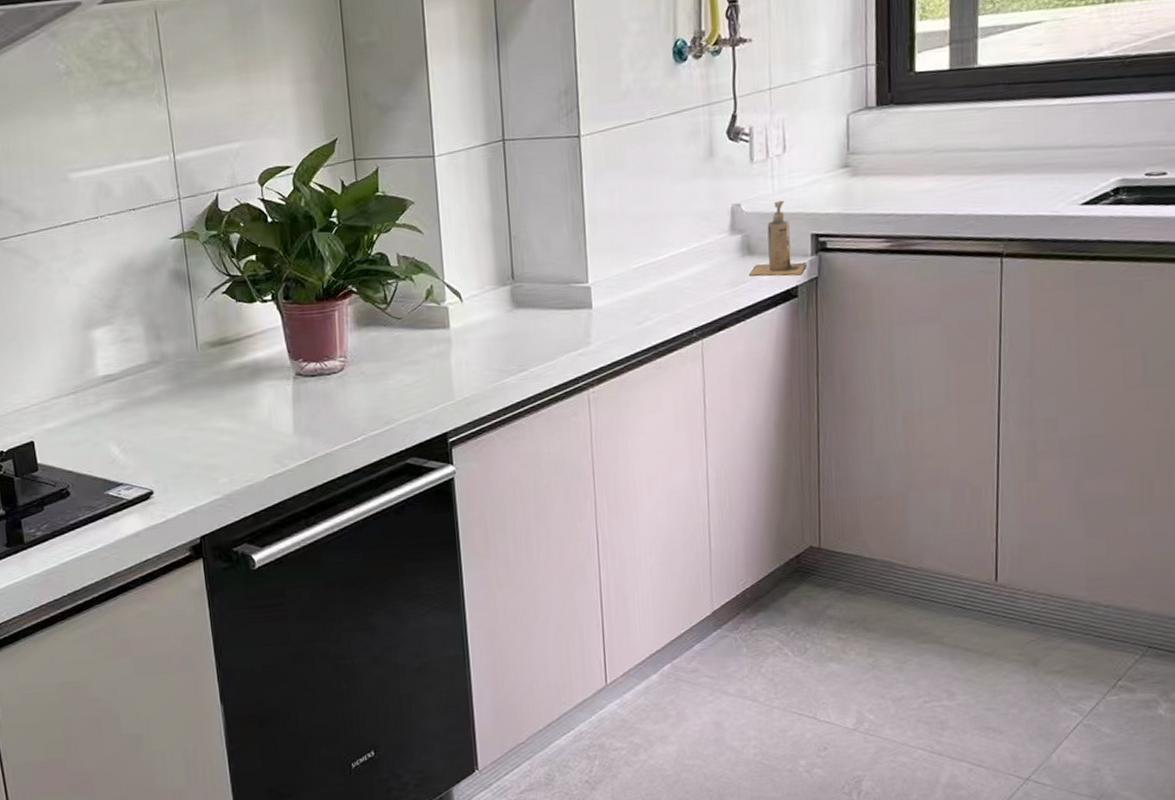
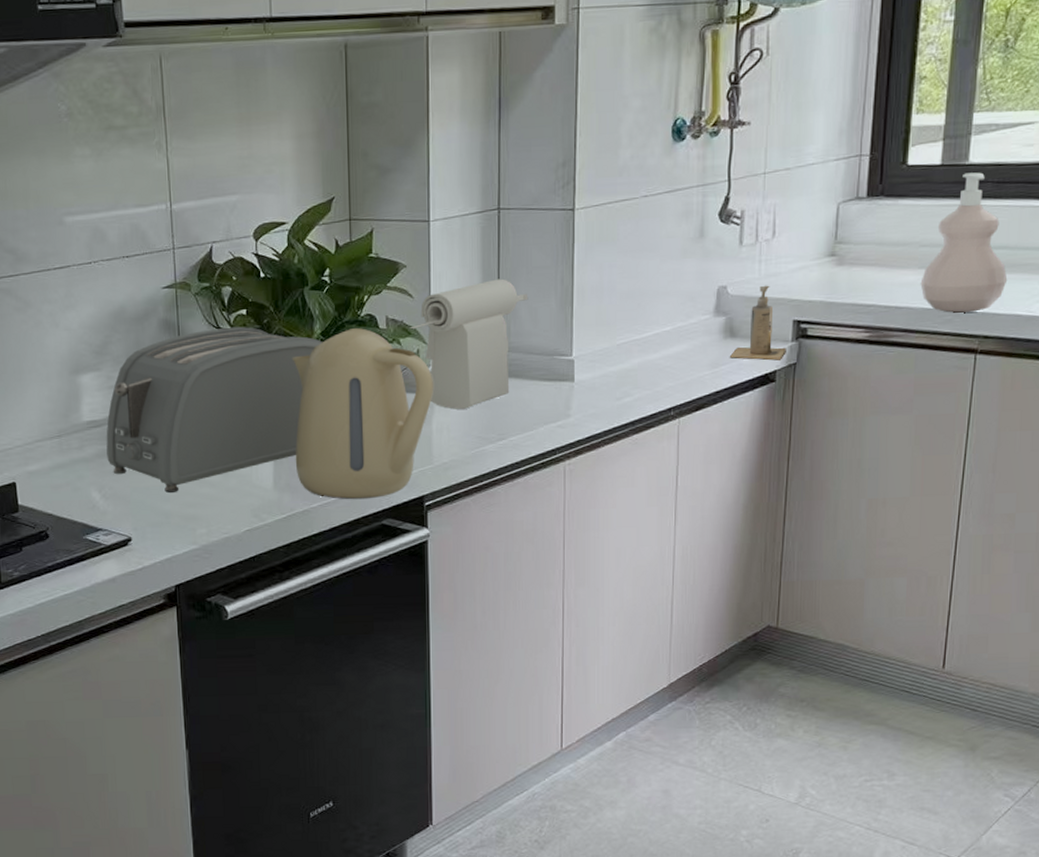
toaster: none [122,272,335,444] -> present [106,326,323,494]
kettle: none [304,266,450,441] -> present [292,327,434,500]
roll-top bag: none [419,209,540,343] -> present [408,278,529,409]
soap bottle: none [938,74,1028,218] -> present [920,172,1008,313]

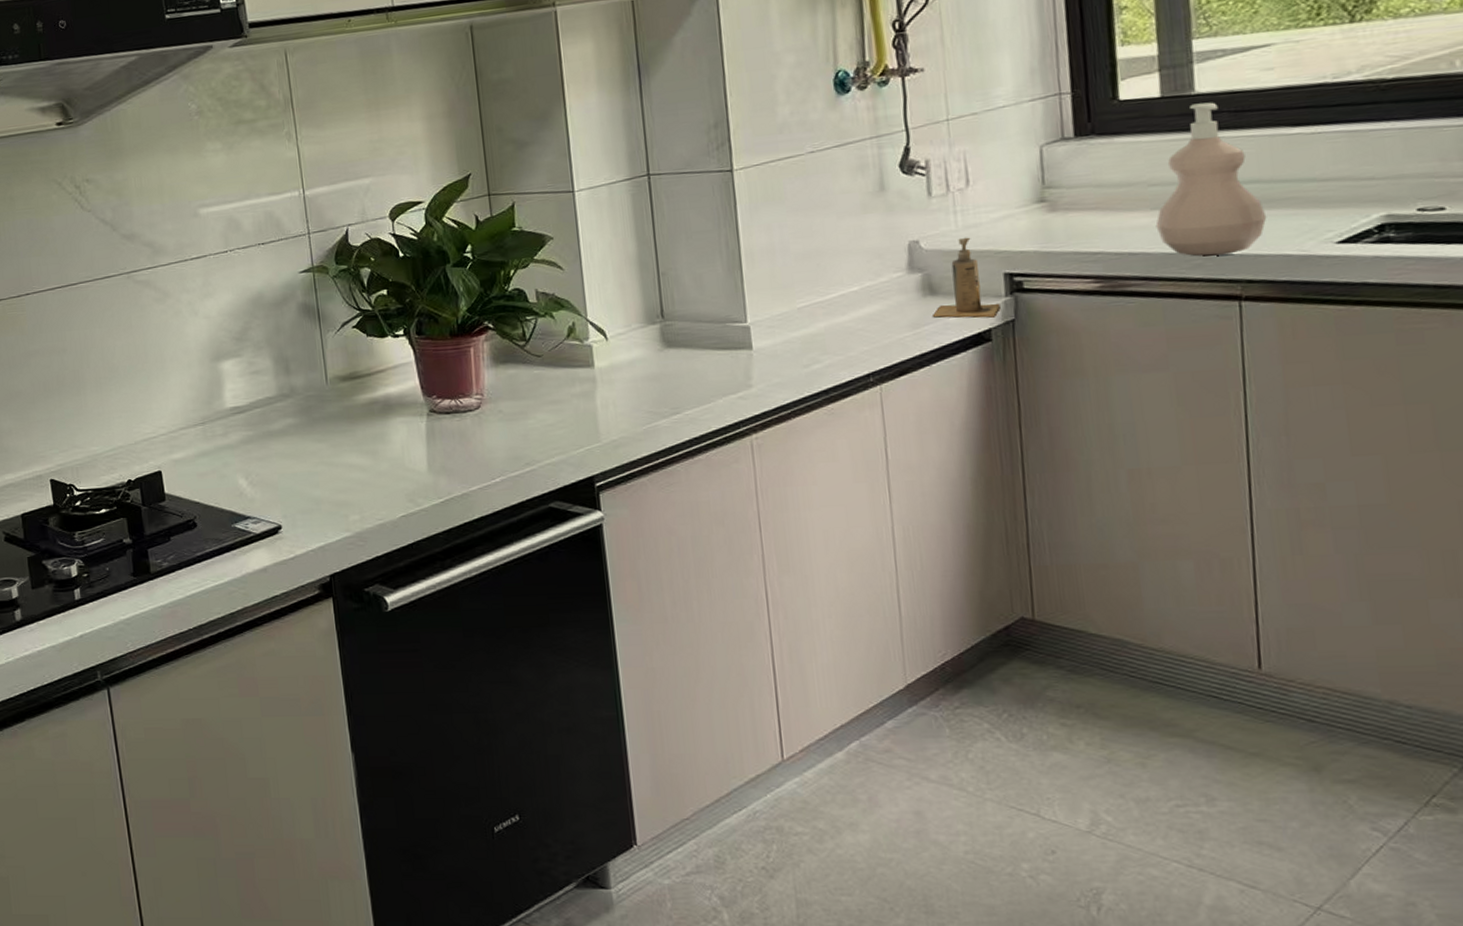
toaster: present [106,326,323,494] -> none [250,307,470,479]
kettle: present [292,327,434,500] -> none [438,302,595,482]
roll-top bag: present [408,278,529,409] -> none [560,245,691,383]

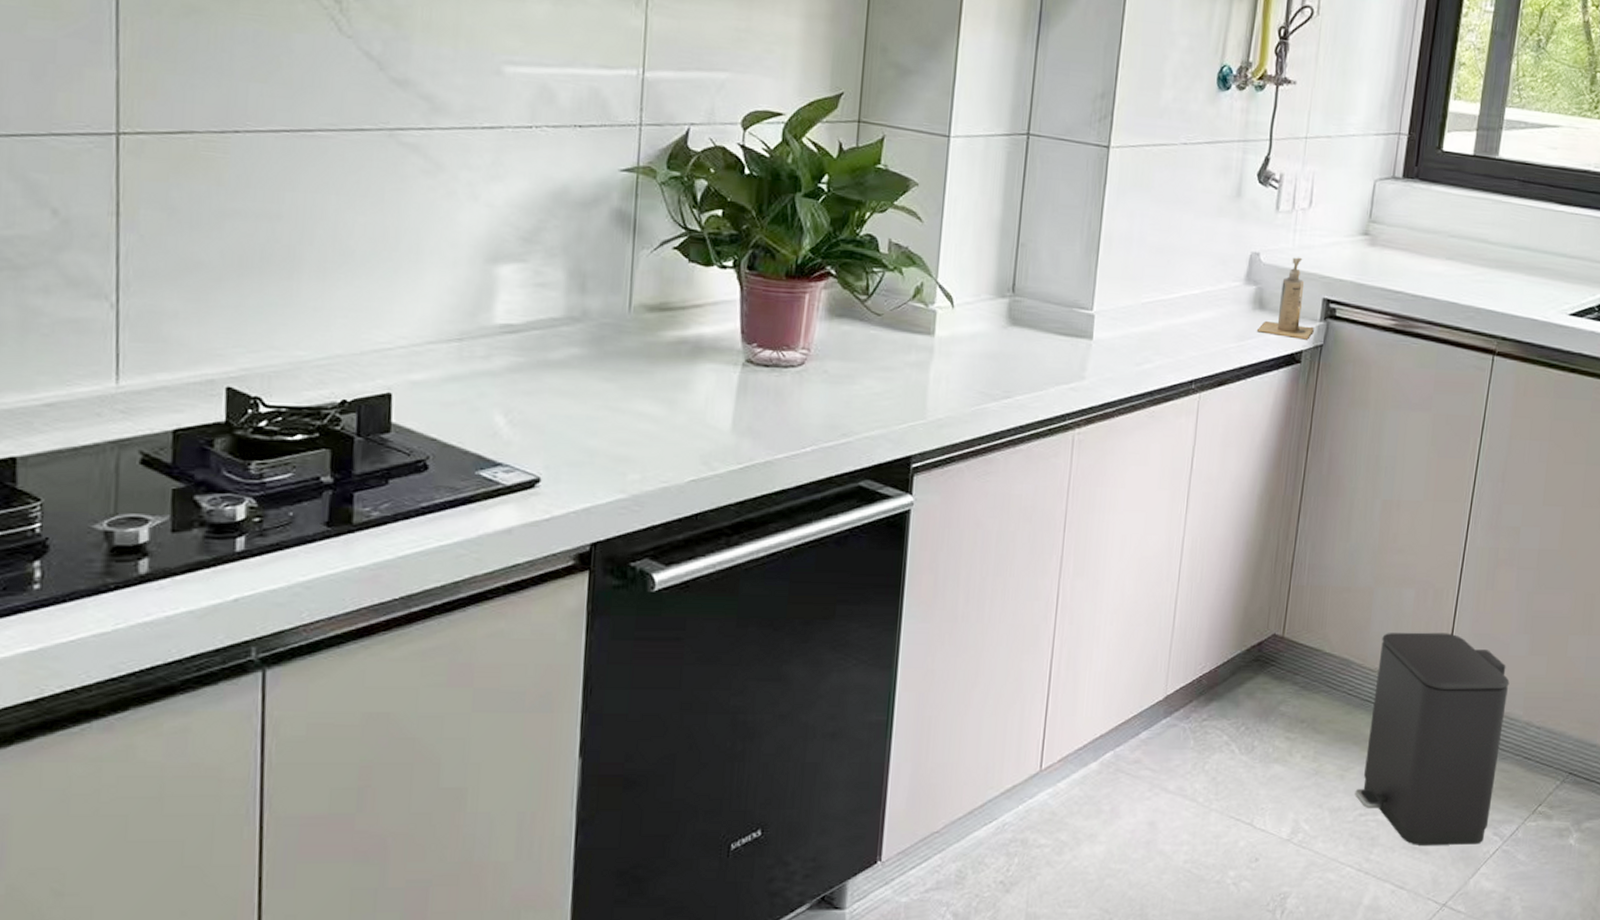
soap bottle: present [1155,102,1267,257] -> none [1446,167,1527,312]
pedal bin: none [1161,605,1361,841] -> present [1355,632,1510,845]

